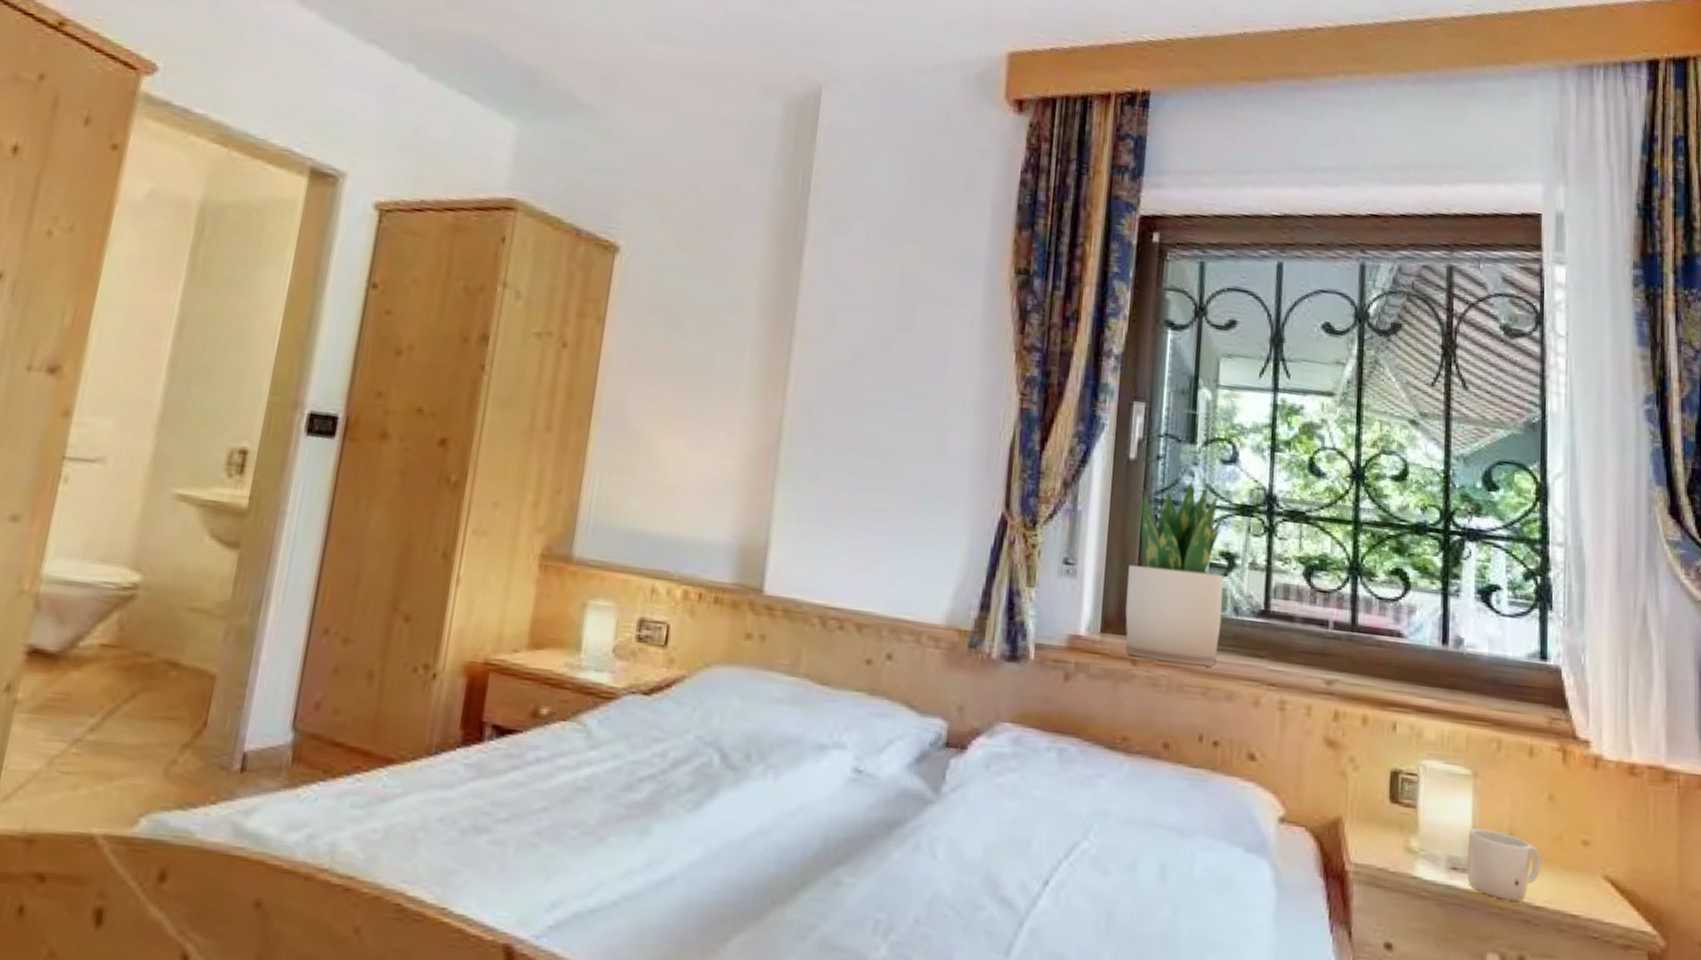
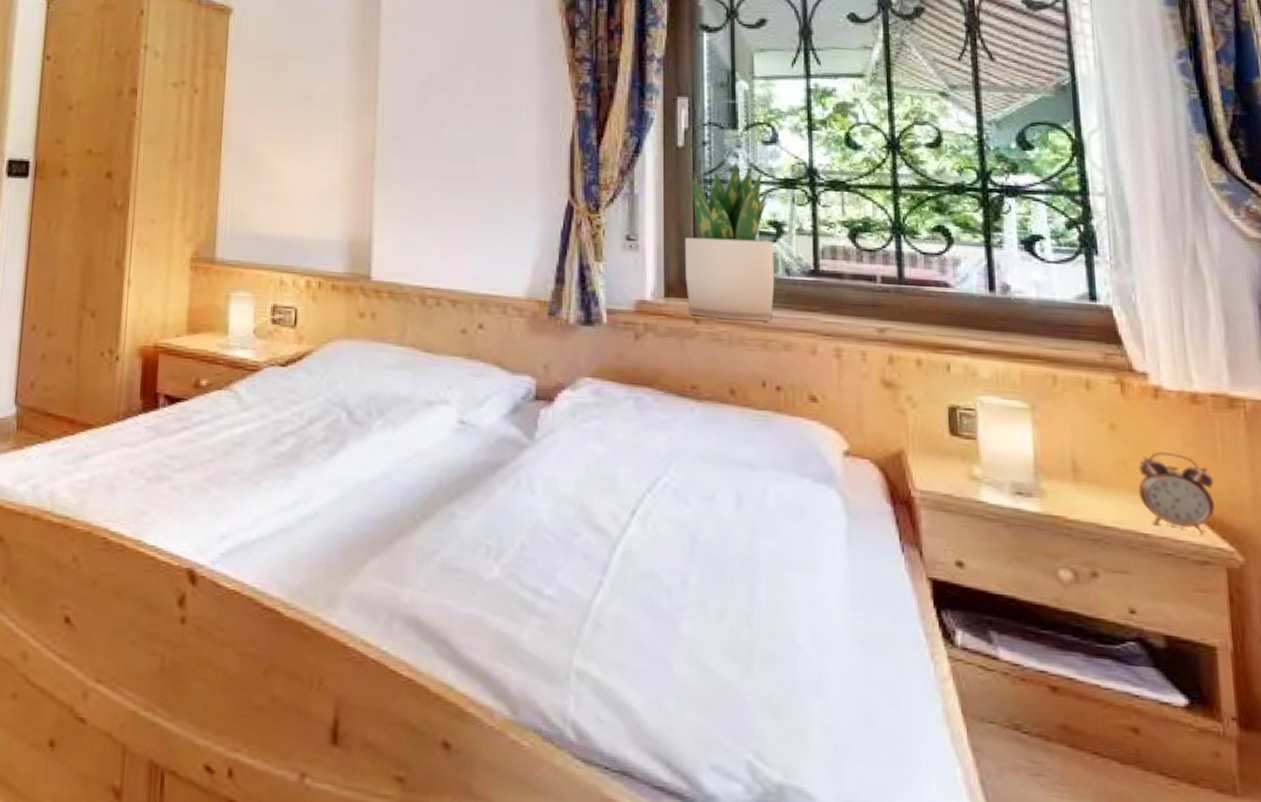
mug: present [1467,828,1541,901] -> none [1030,456,1108,522]
alarm clock: none [1571,826,1643,917] -> present [1138,451,1215,535]

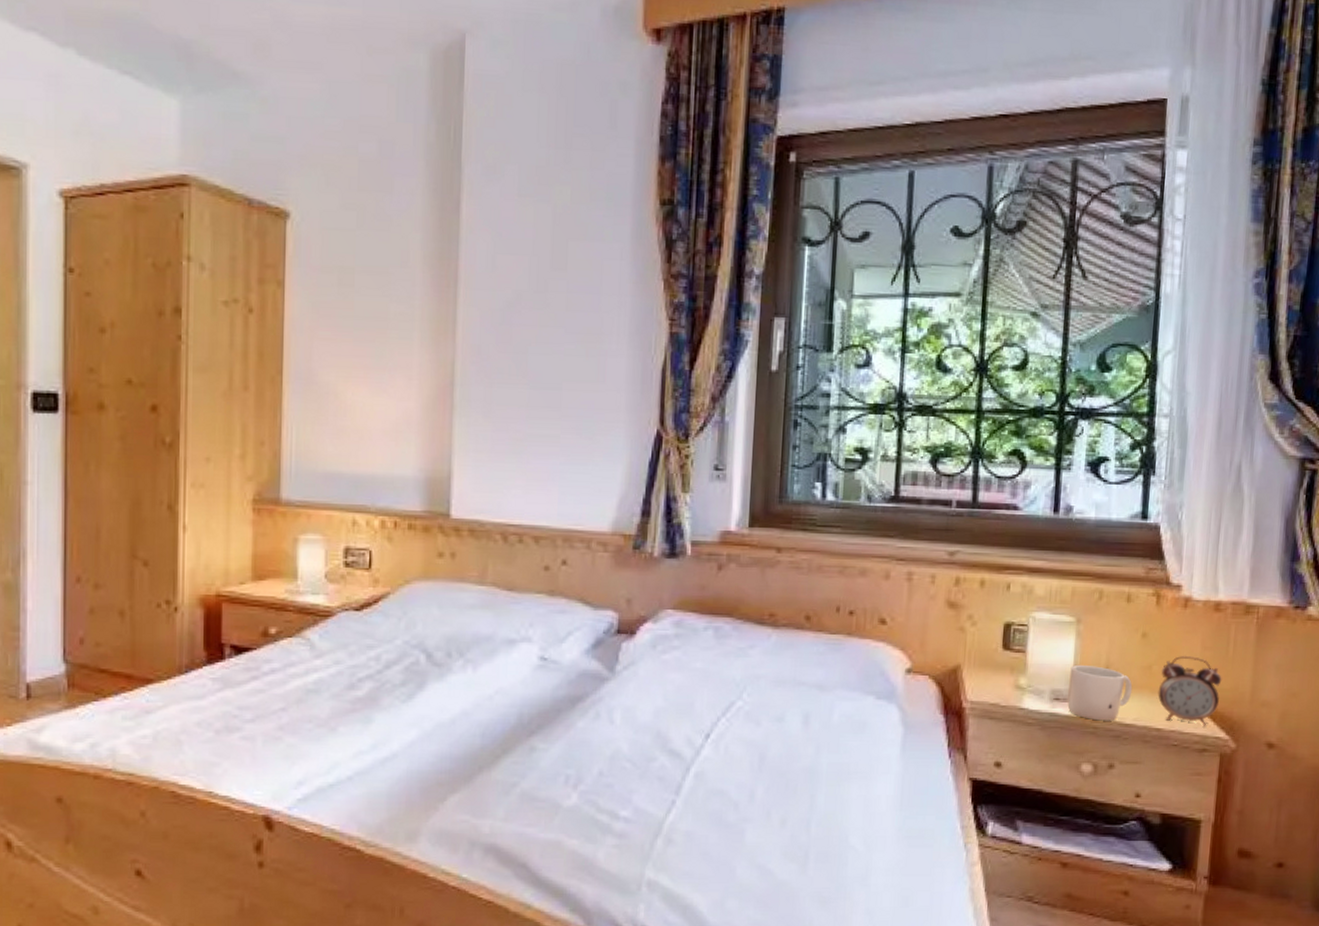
planter: present [685,162,775,323] -> none [770,387,859,550]
mug: none [1030,456,1108,522] -> present [1067,664,1133,721]

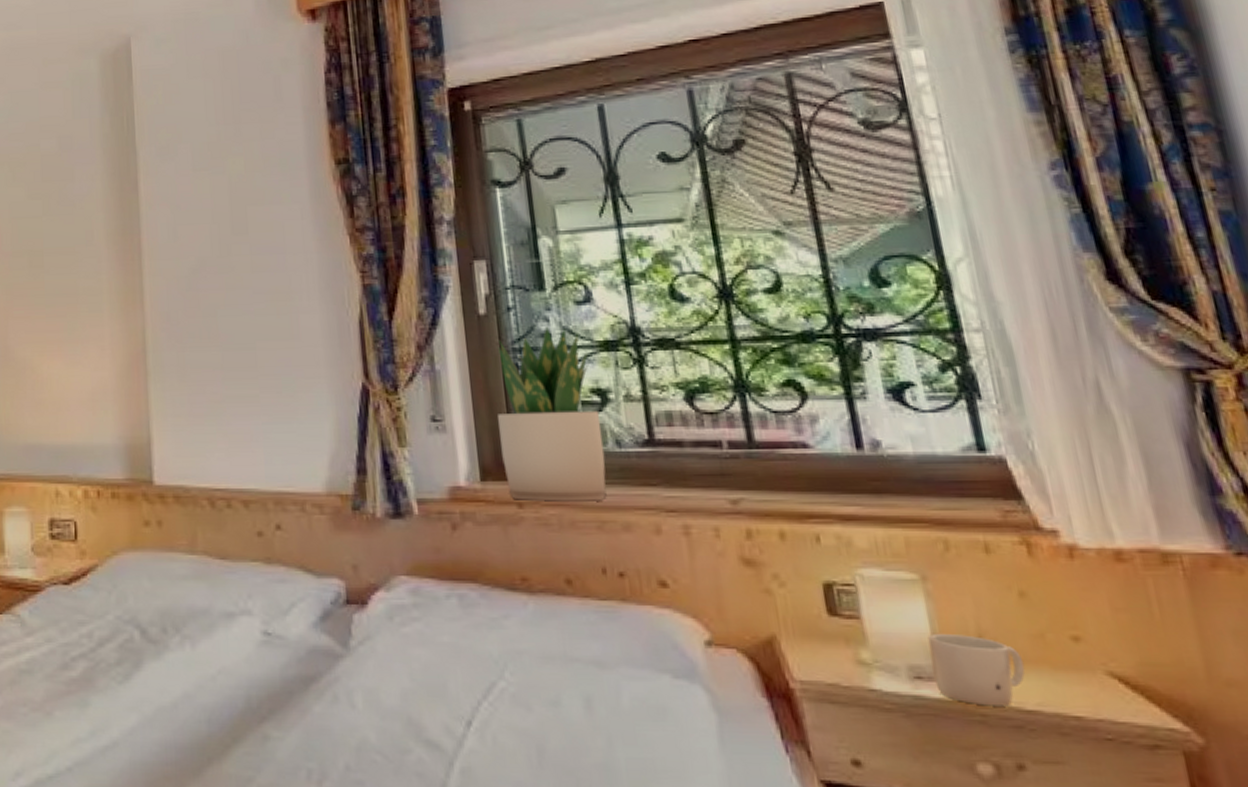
planter: none [770,387,859,550] -> present [498,326,607,503]
alarm clock: present [1158,655,1222,726] -> none [1059,619,1161,714]

